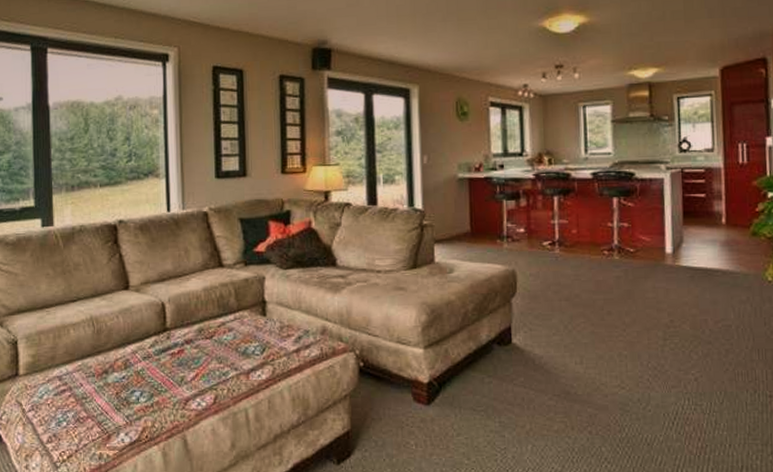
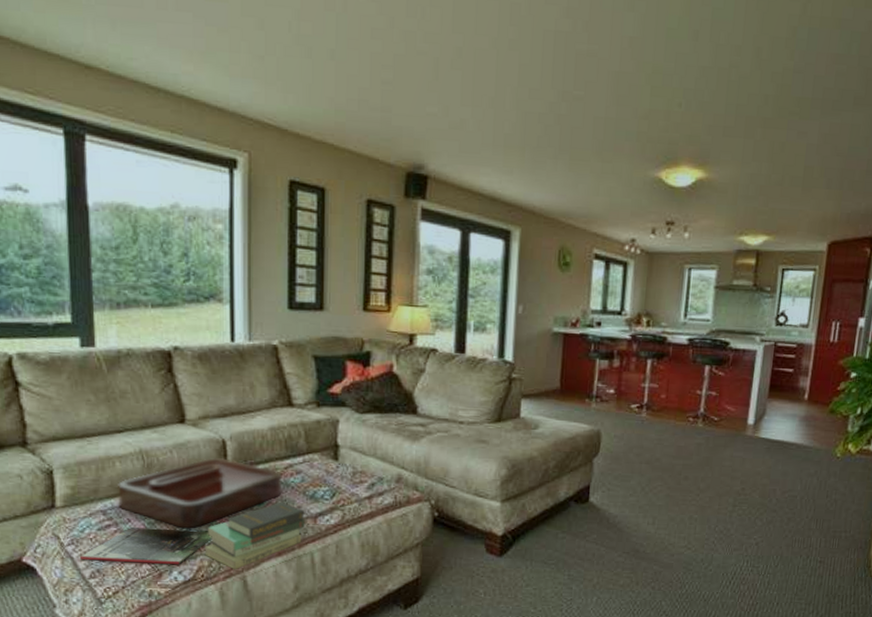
magazine: none [39,391,155,427] -> present [80,527,212,565]
decorative tray: none [72,319,215,391] -> present [118,457,281,529]
books: none [148,359,238,430] -> present [204,501,305,570]

